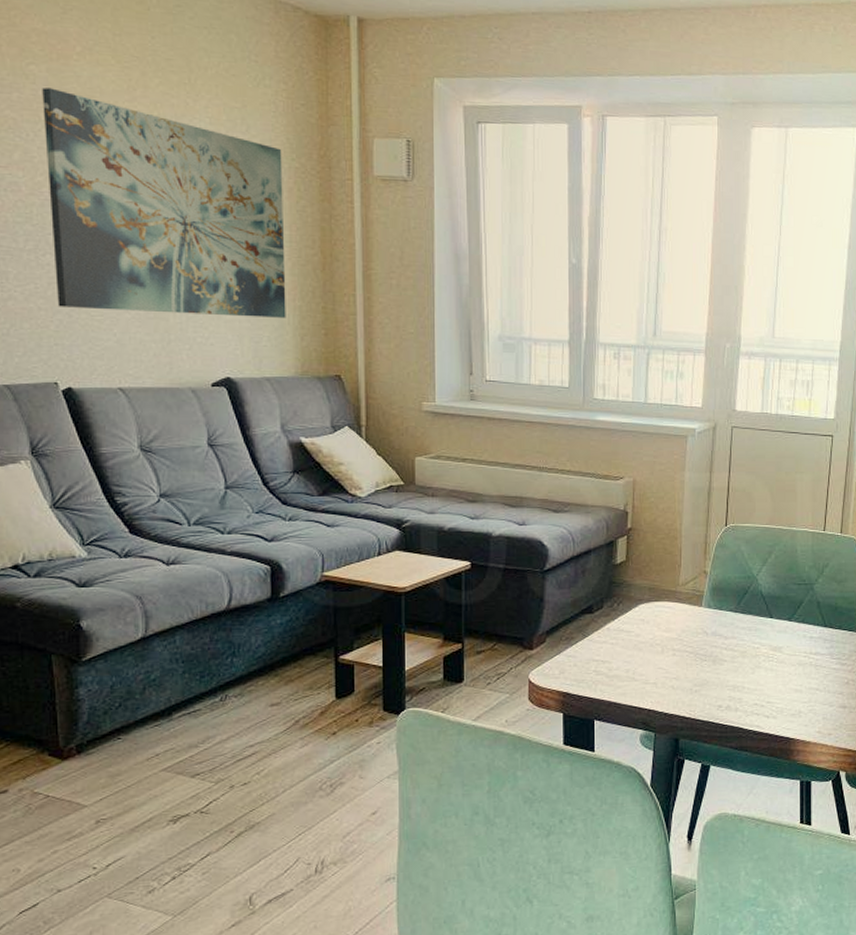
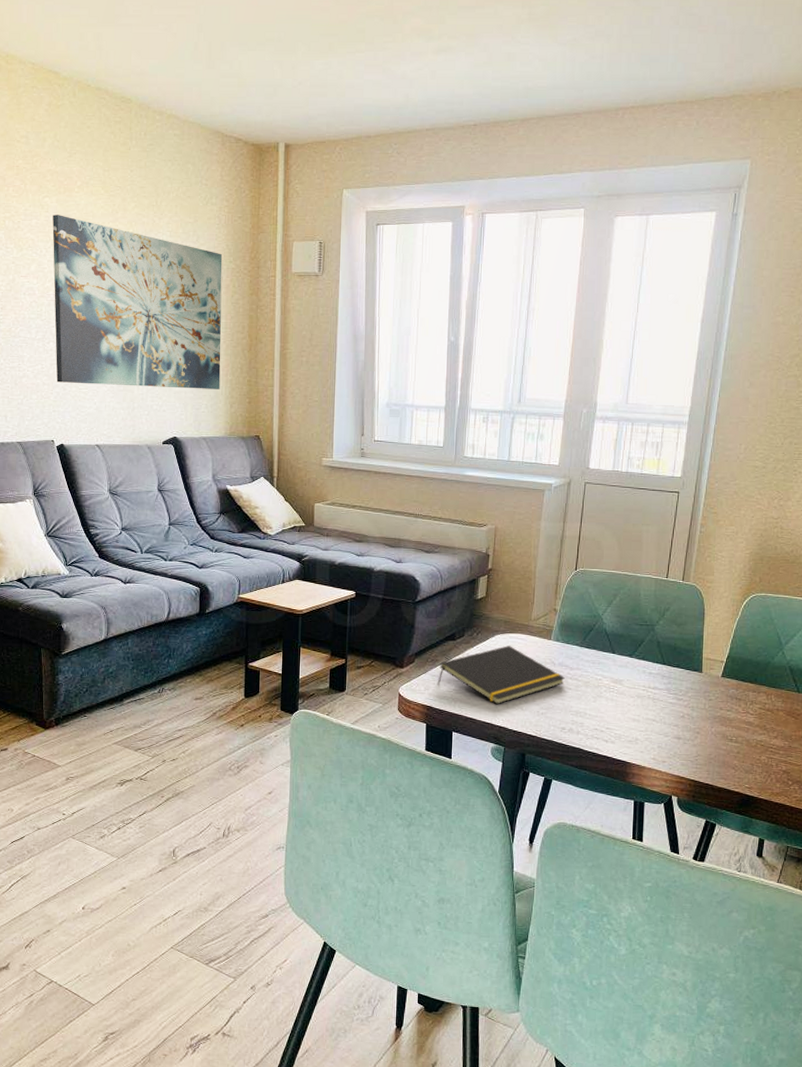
notepad: none [574,616,719,685] -> present [437,646,565,705]

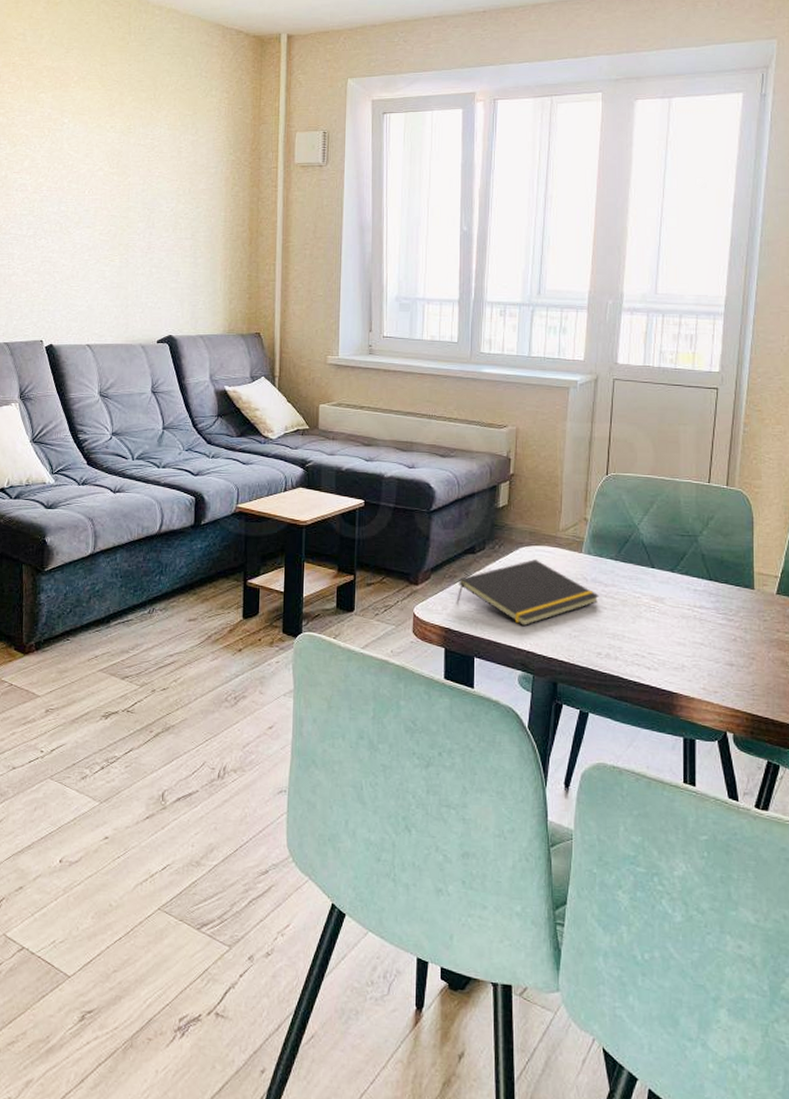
wall art: present [52,215,223,389] -> none [47,110,222,285]

